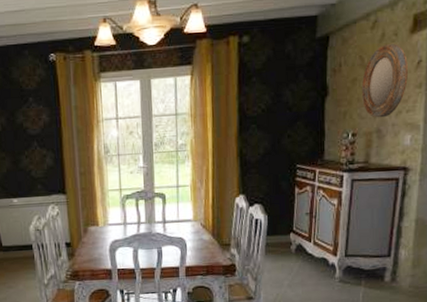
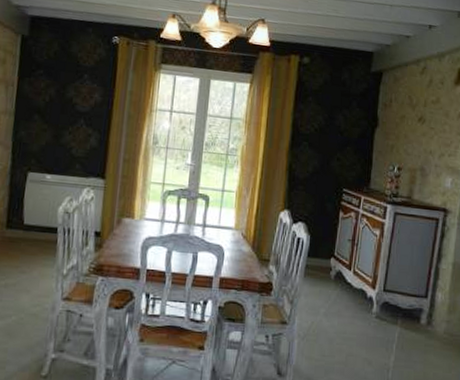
home mirror: present [361,44,408,118] -> none [408,90,451,158]

